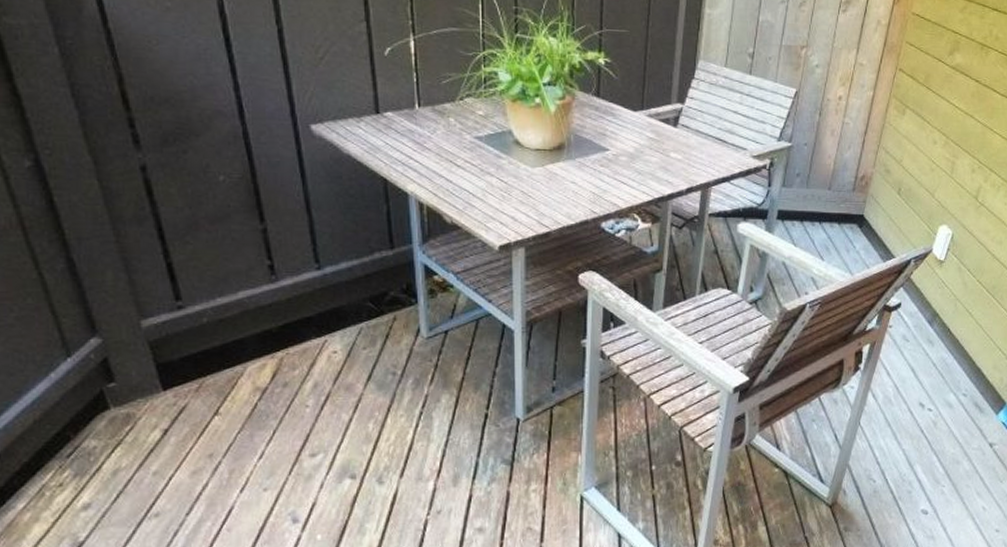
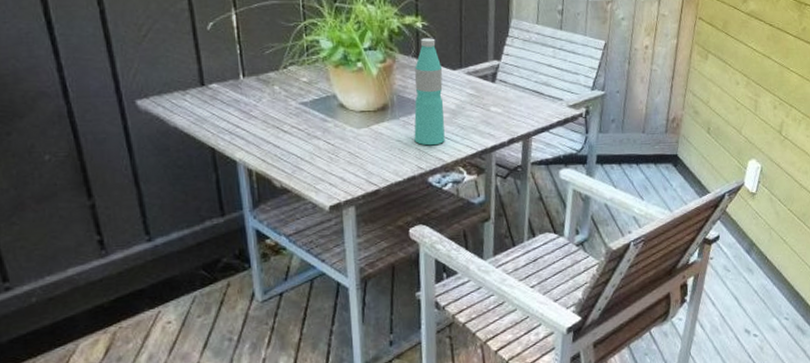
water bottle: none [589,76,622,190] -> present [414,38,445,146]

